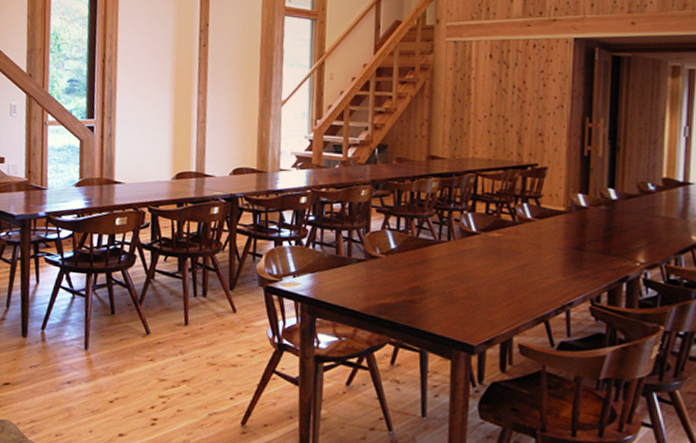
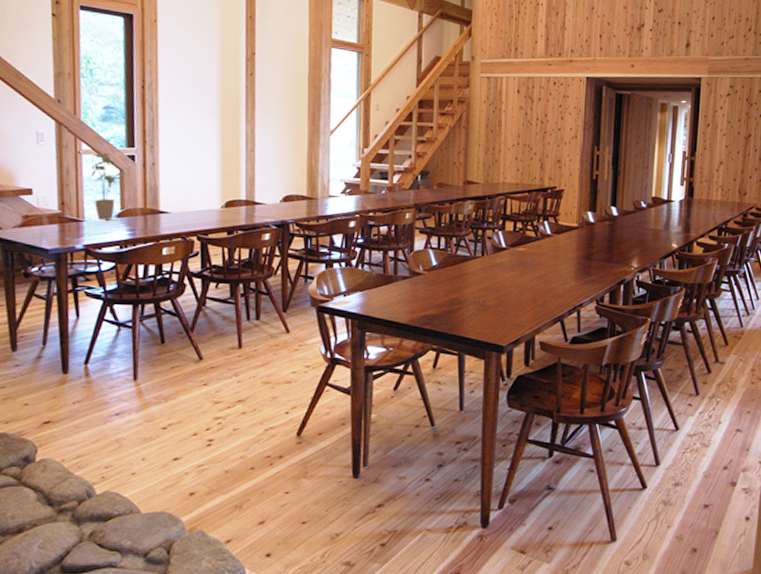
house plant: none [54,123,88,189] -> present [90,152,129,220]

